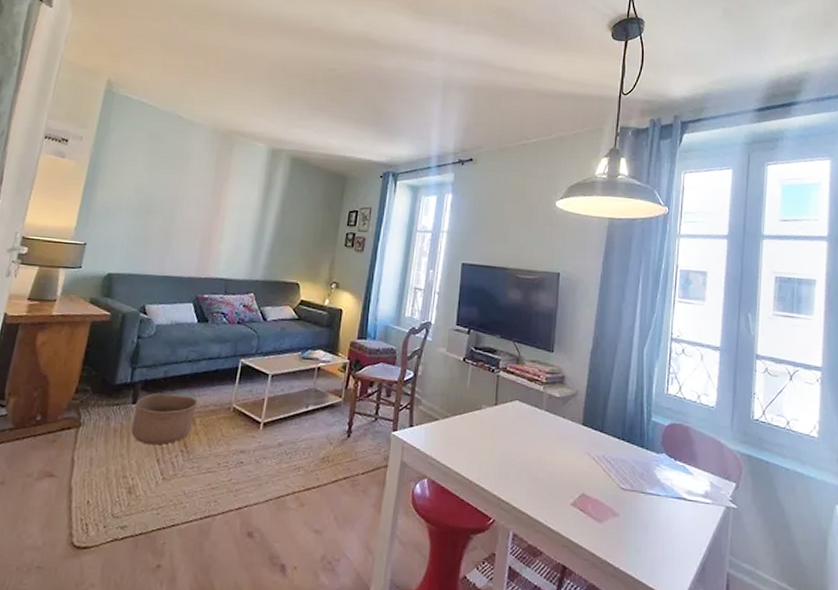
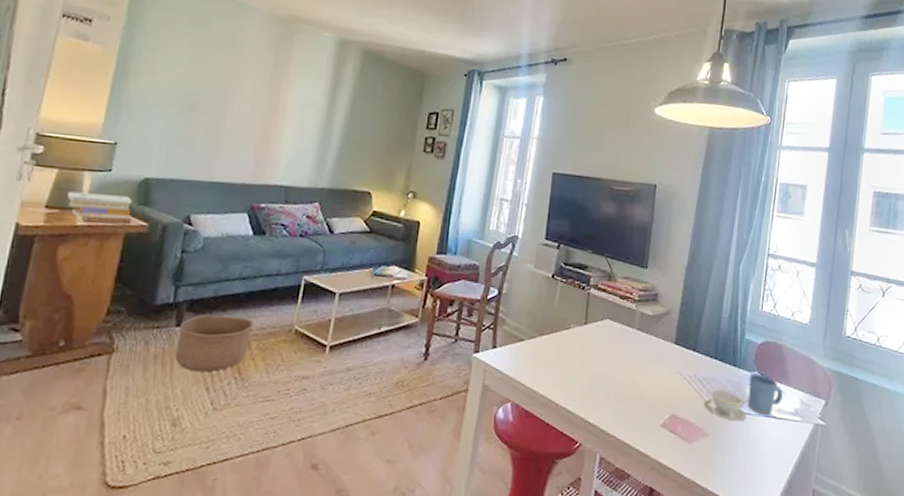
books: none [46,286,98,314] -> present [67,191,133,225]
teacup: none [613,469,656,503] -> present [703,389,746,422]
mug: none [656,455,692,496] -> present [747,373,783,415]

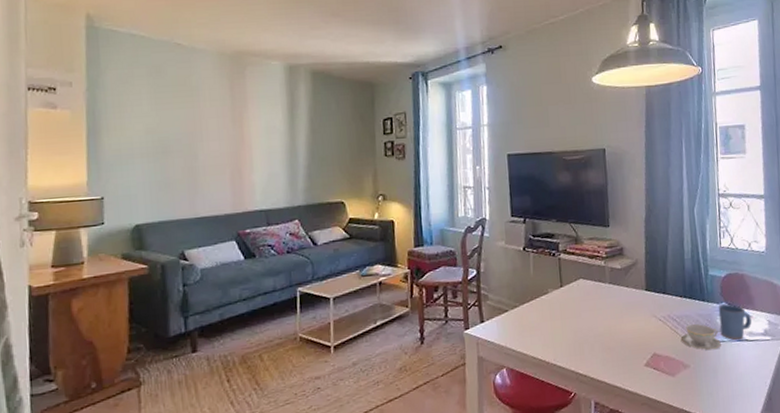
books: present [67,191,133,225] -> none [69,244,132,275]
basket: present [175,314,254,372] -> none [196,334,261,390]

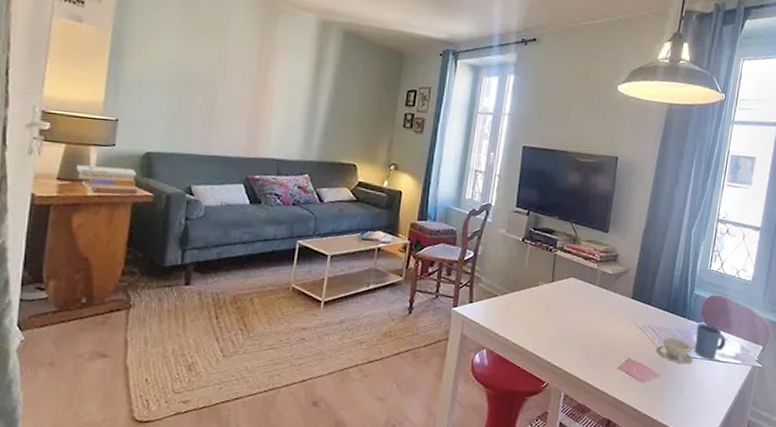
books: none [69,244,132,275] -> present [77,165,138,195]

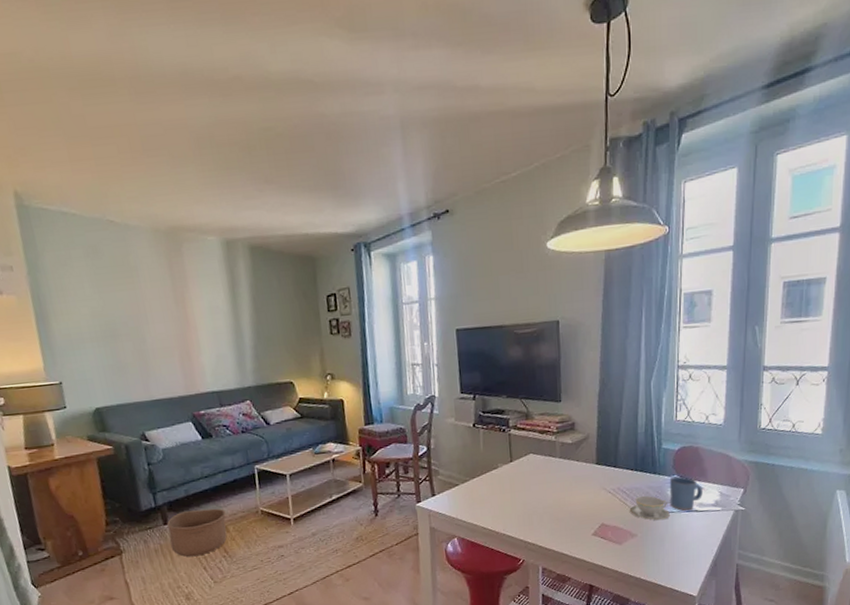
books: present [77,165,138,195] -> none [38,427,99,456]
basket: none [186,275,255,325] -> present [167,508,227,557]

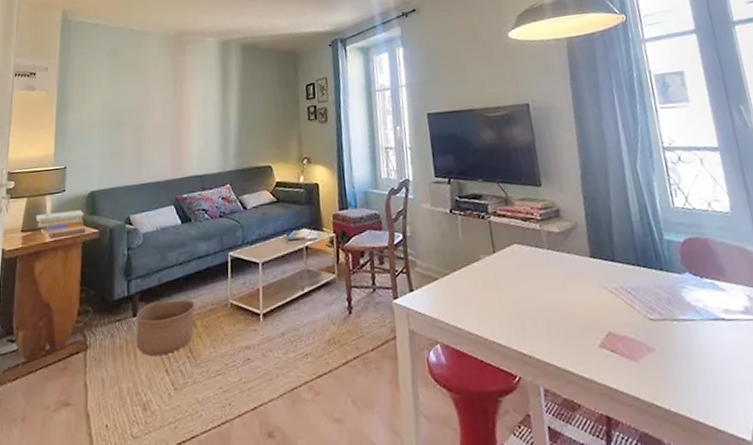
books: none [38,427,99,456] -> present [36,210,86,239]
teacup: present [629,495,670,520] -> none [639,297,691,330]
mug: present [669,476,703,510] -> none [681,274,727,318]

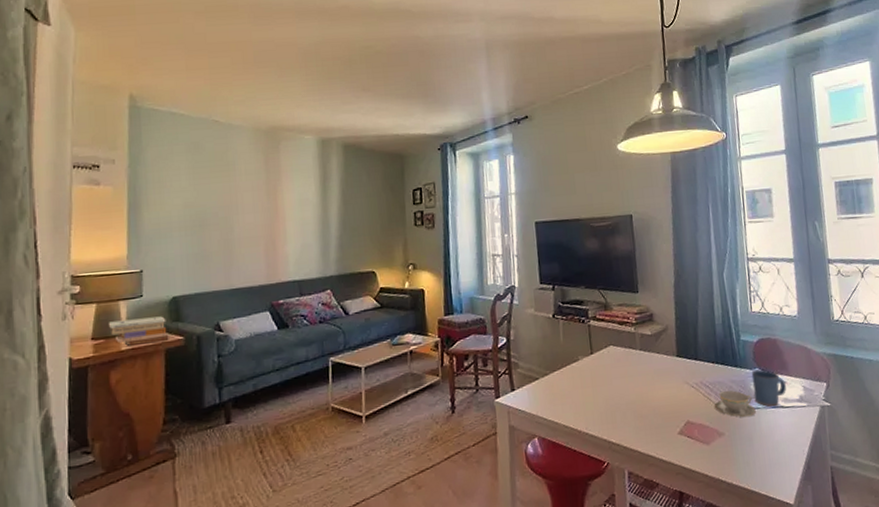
basket: present [136,299,195,357] -> none [229,405,294,461]
teacup: none [639,297,691,330] -> present [714,390,756,417]
mug: none [681,274,727,318] -> present [751,369,786,406]

